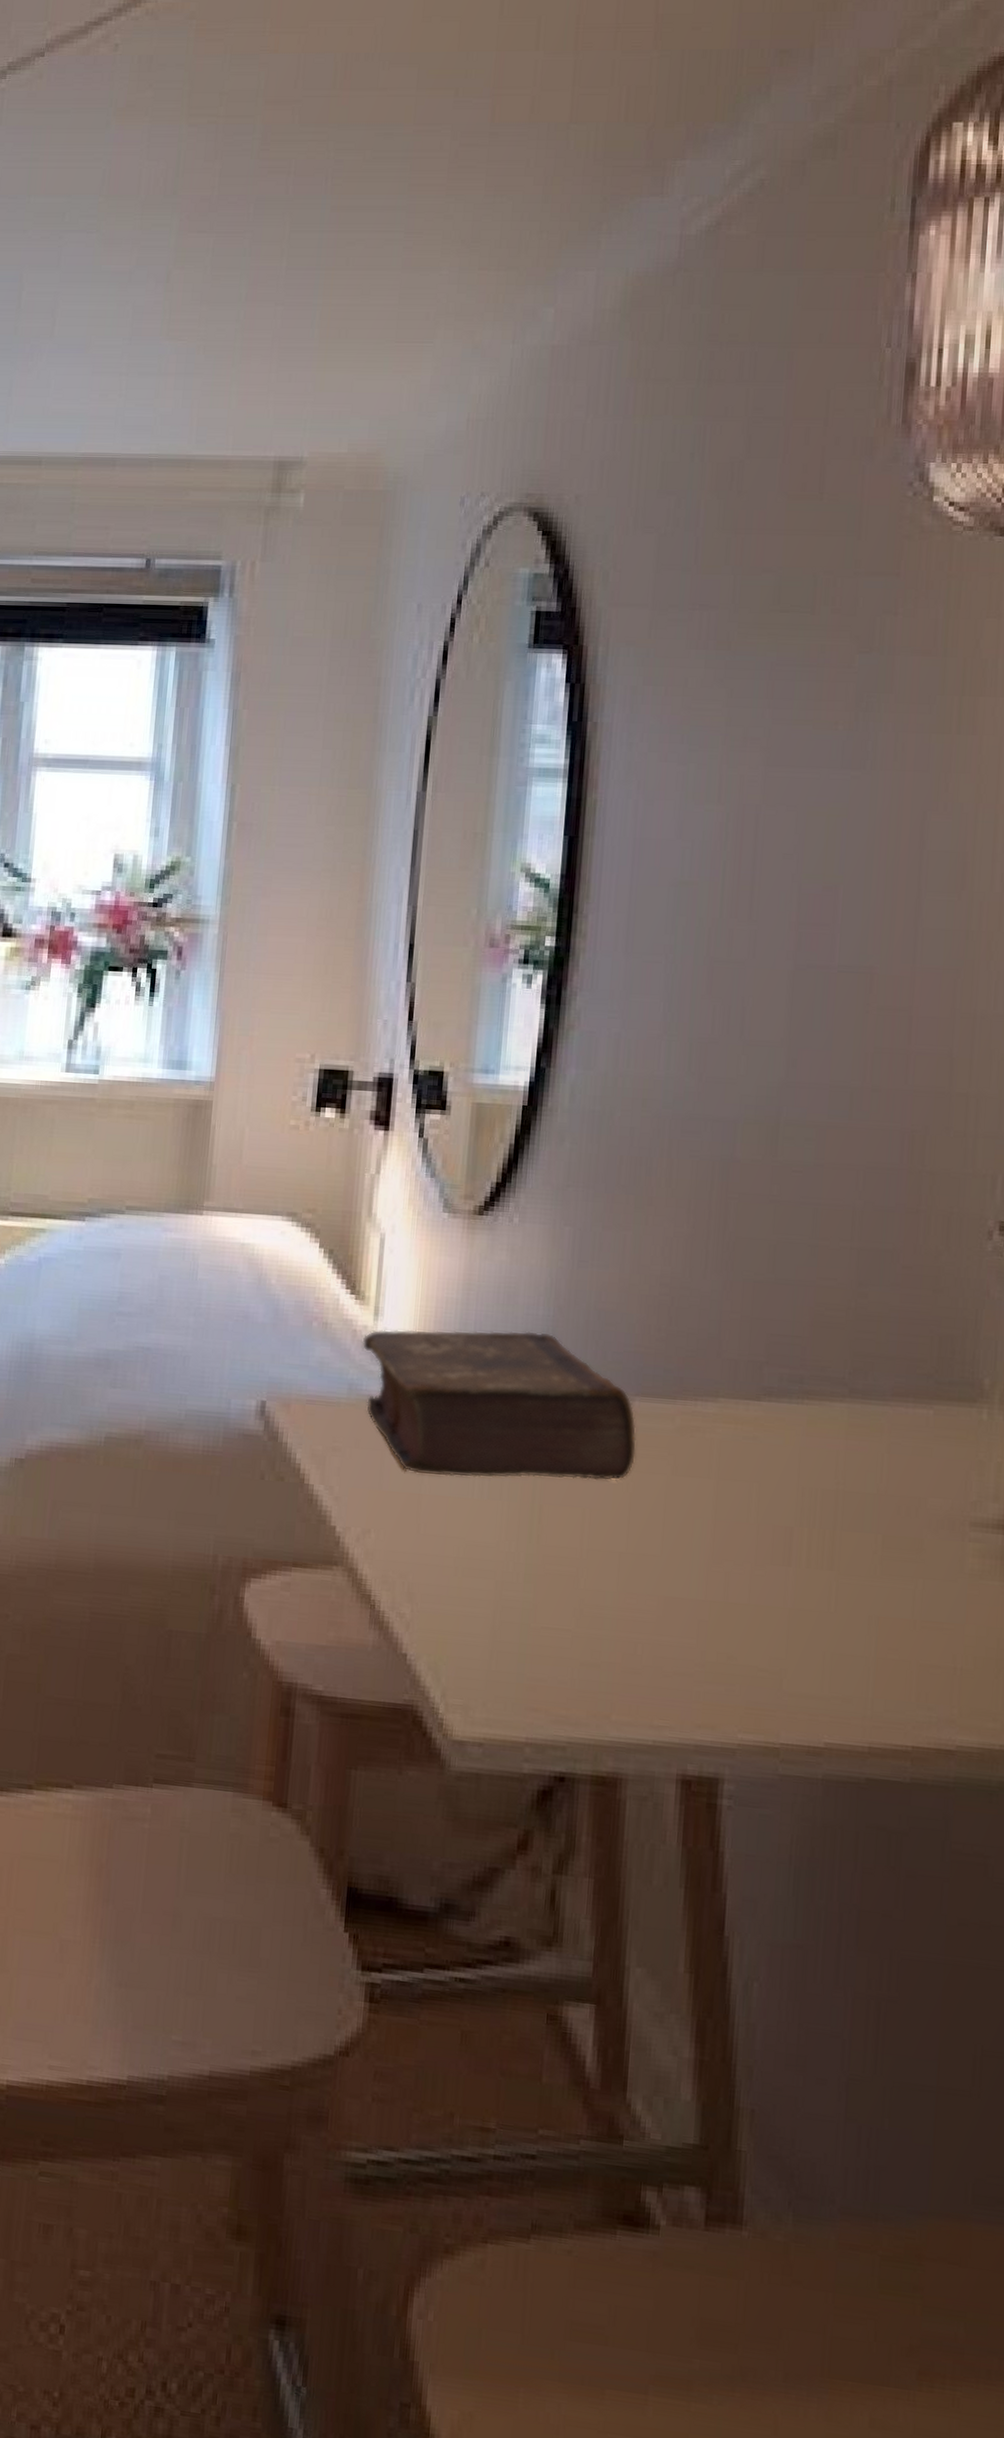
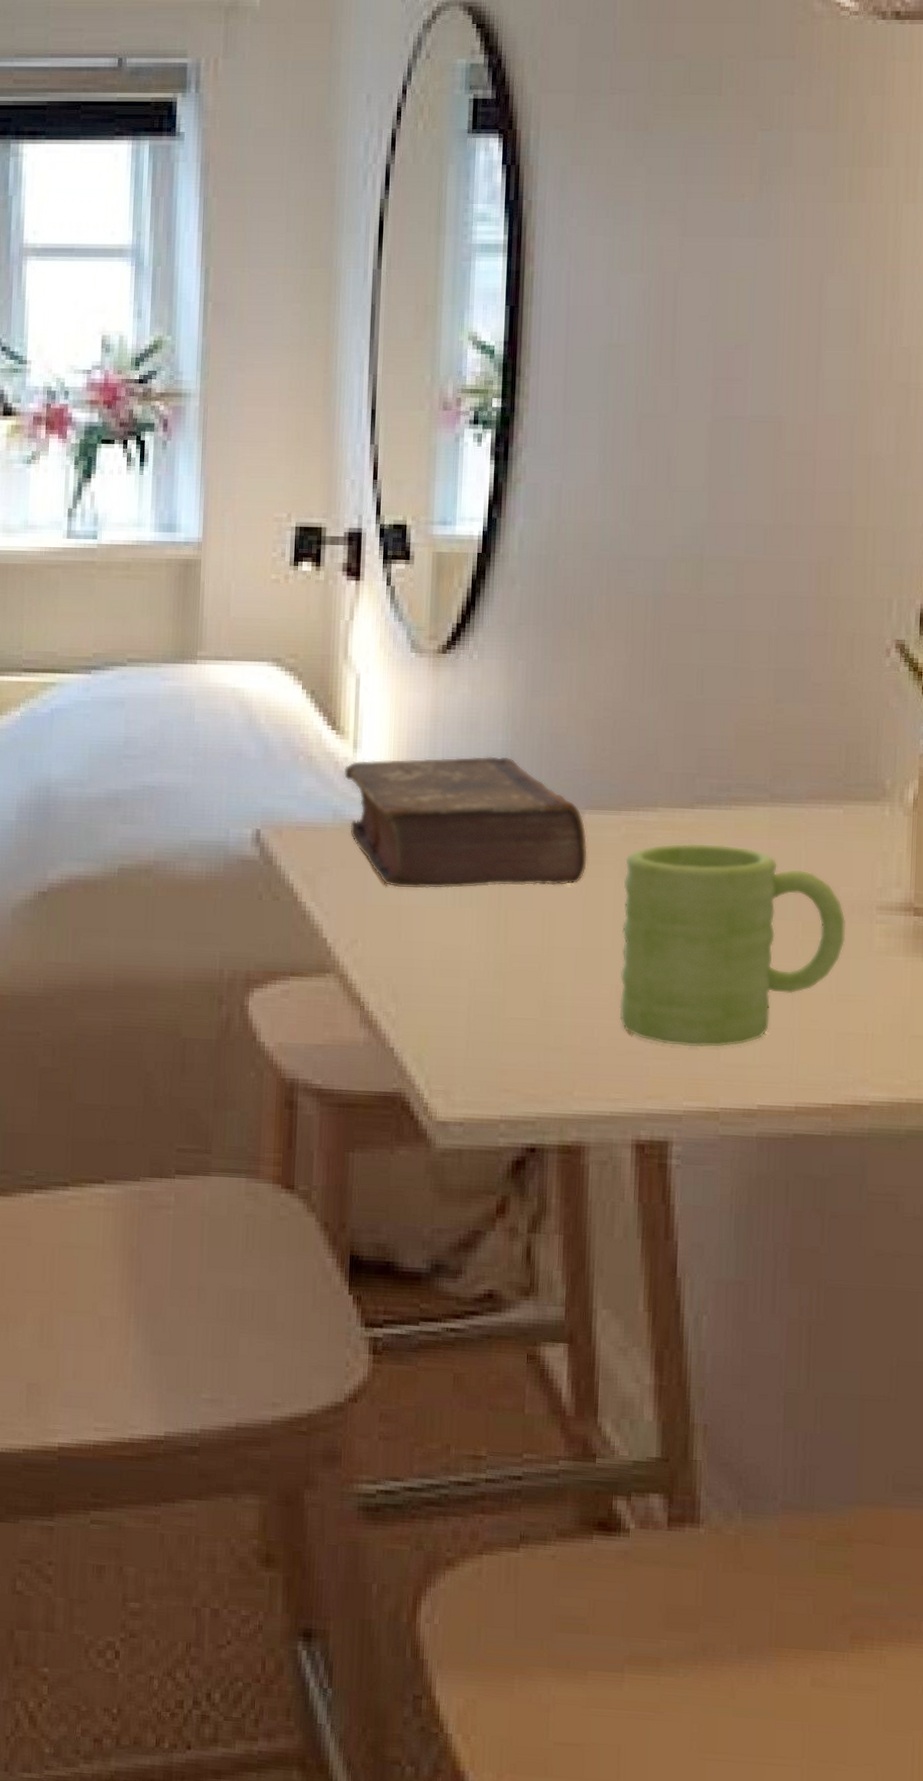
mug: none [667,1439,934,1674] -> present [619,843,846,1048]

